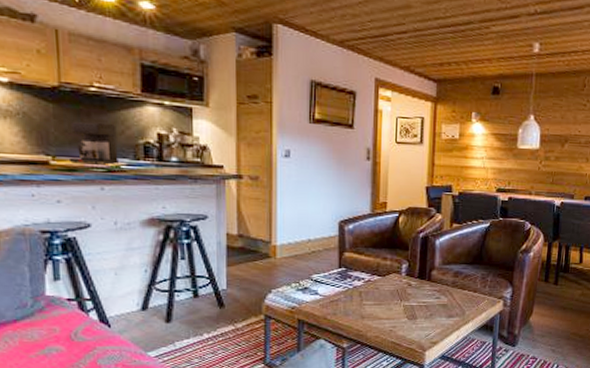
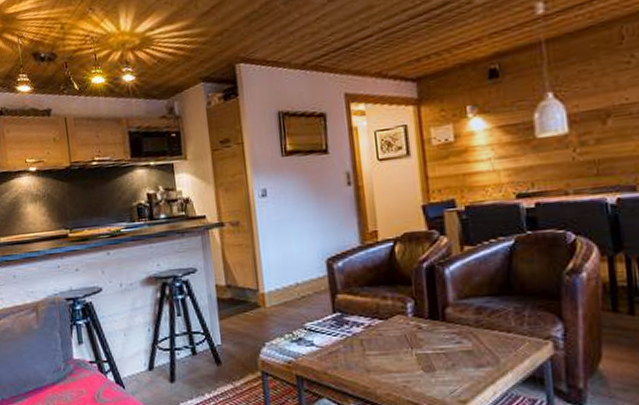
coffee maker: present [70,120,119,165] -> none [81,192,119,234]

